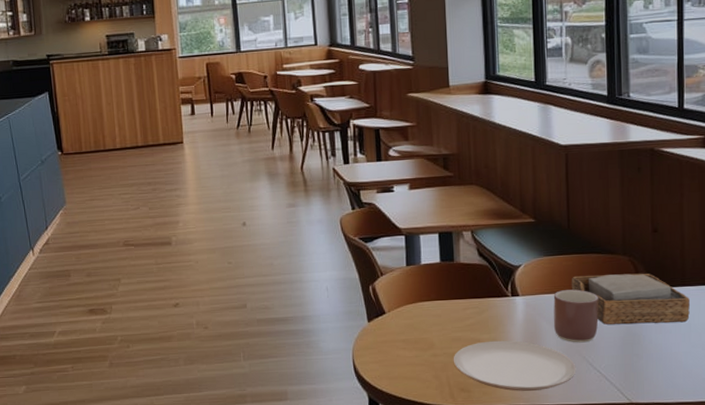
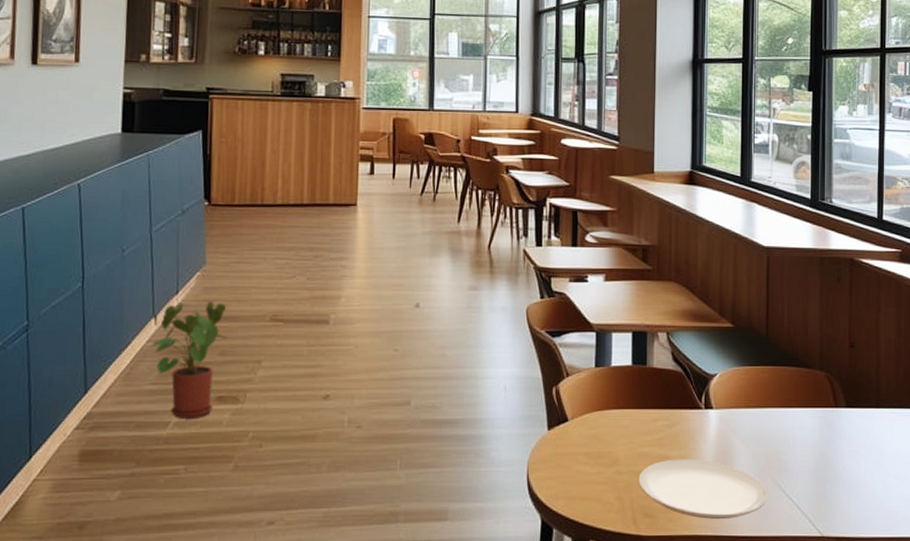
house plant: none [32,234,93,328] -> present [150,302,230,418]
mug: present [553,289,599,343] -> none [746,405,794,466]
napkin holder: present [571,273,690,325] -> none [766,390,883,448]

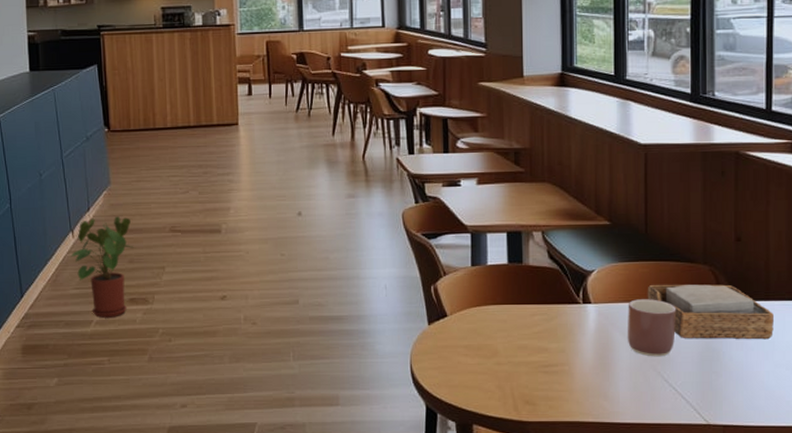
plate: present [638,459,768,519] -> none [518,350,650,406]
mug: none [746,405,794,466] -> present [627,299,677,357]
napkin holder: none [766,390,883,448] -> present [647,284,774,340]

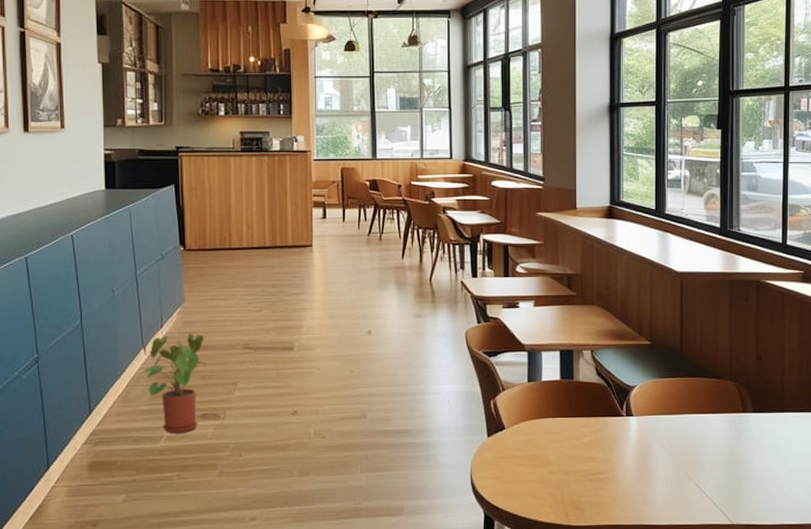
mug: present [627,299,677,357] -> none [664,412,707,464]
napkin holder: present [647,284,774,340] -> none [681,398,787,448]

